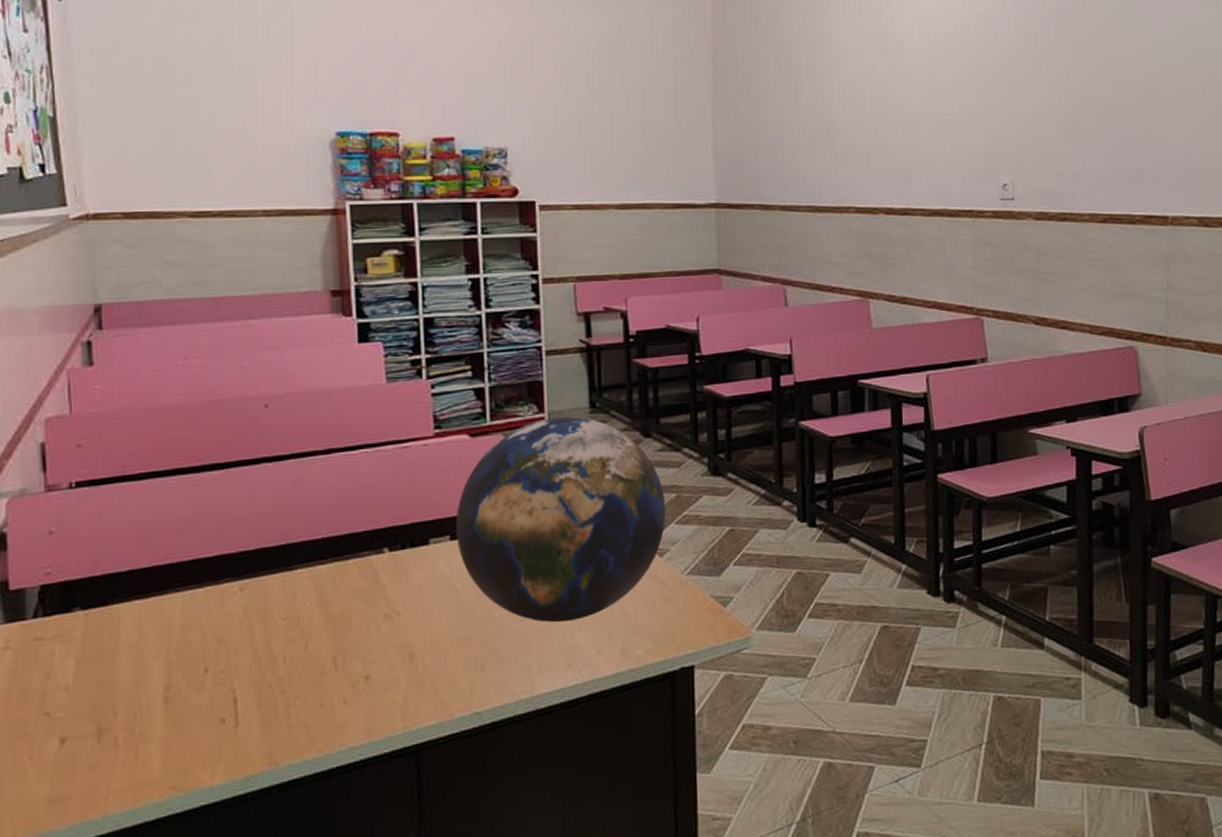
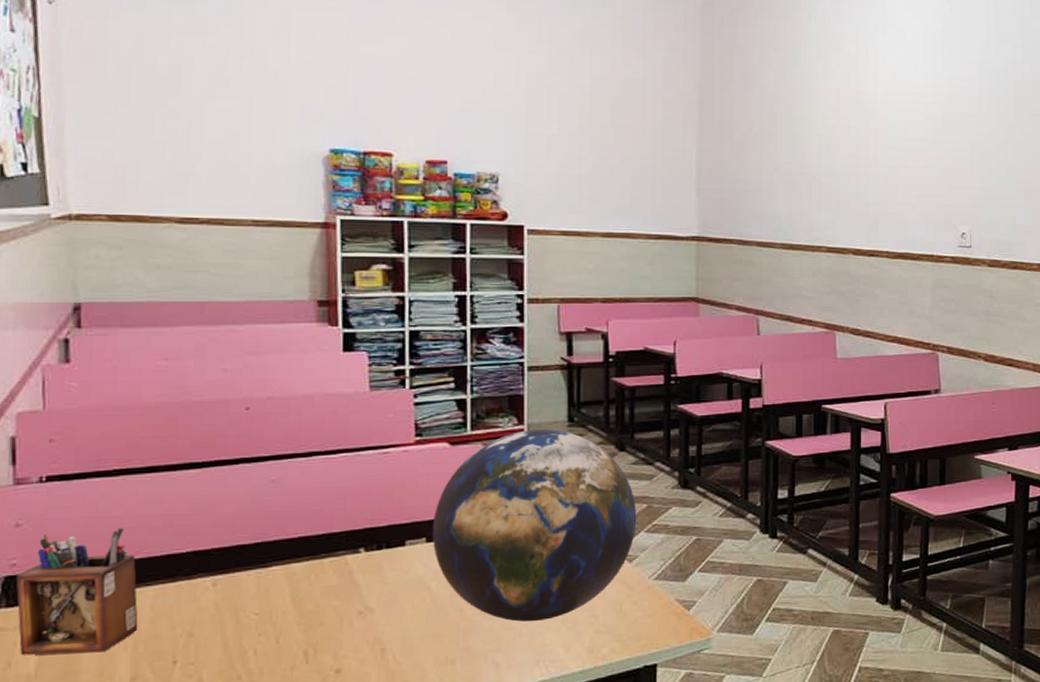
desk organizer: none [51,533,170,665] -> present [15,528,138,655]

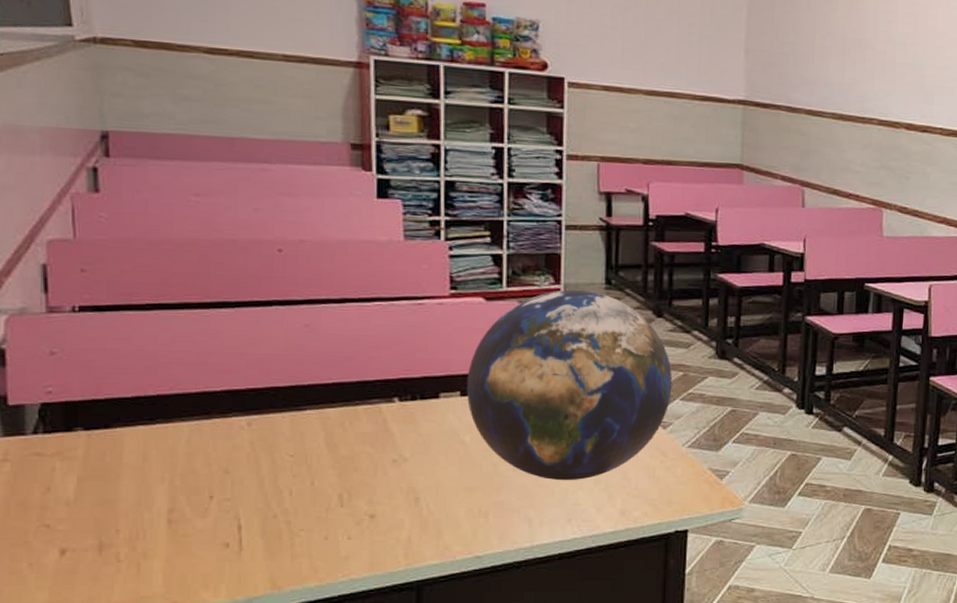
desk organizer: present [15,528,138,655] -> none [52,363,175,483]

